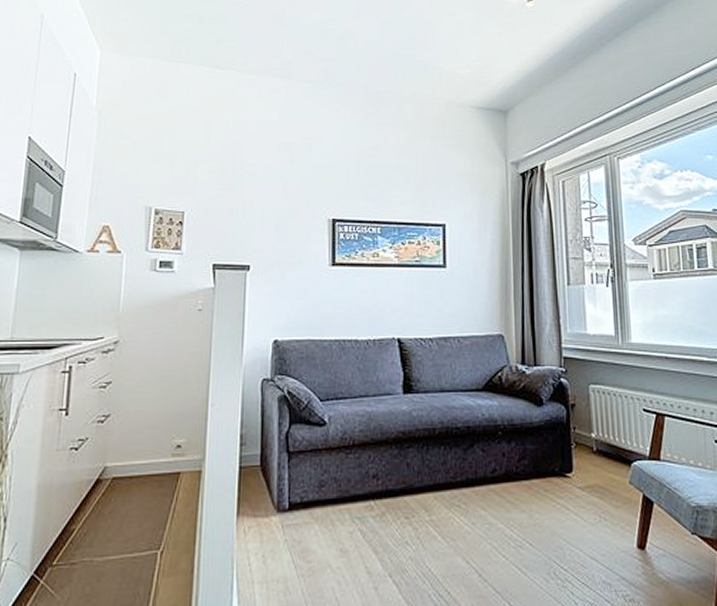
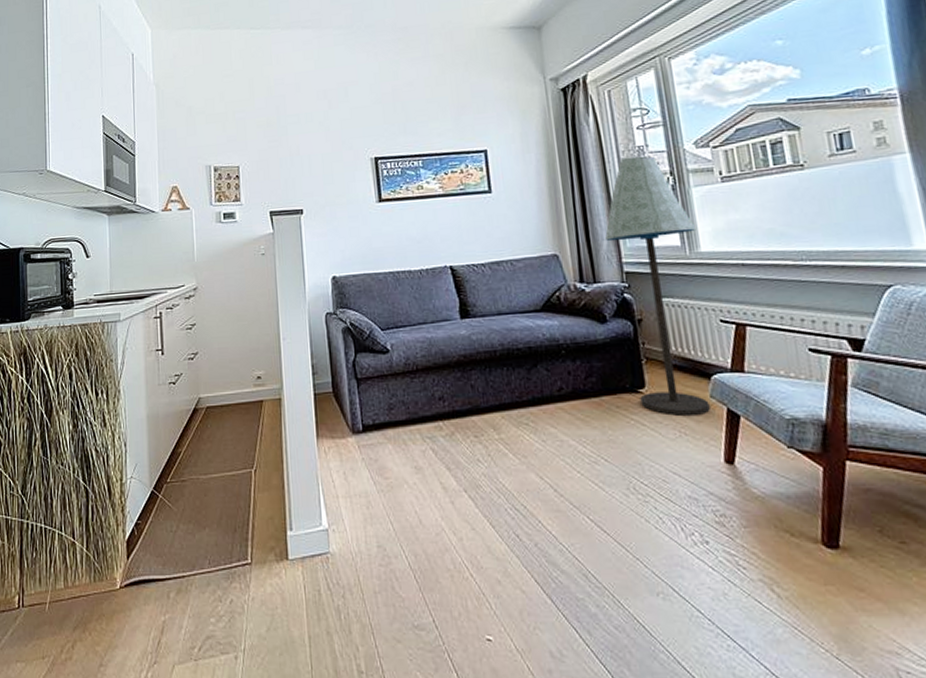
floor lamp: none [549,246,629,501] -> present [605,156,710,416]

